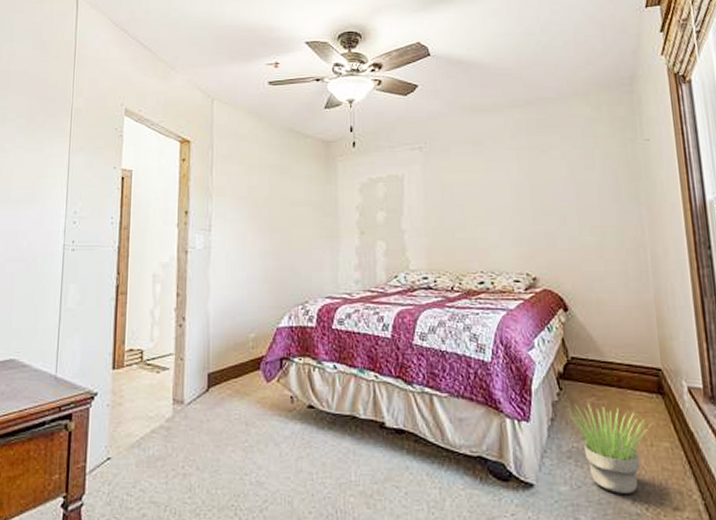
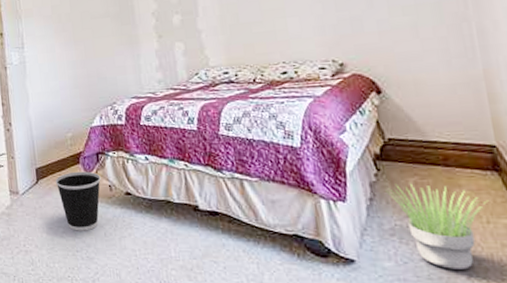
wastebasket: none [229,379,282,450] -> present [55,171,101,231]

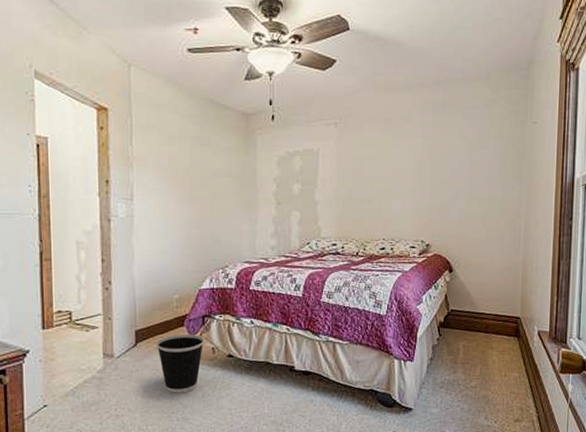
potted plant: present [386,183,489,270] -> none [443,346,508,412]

